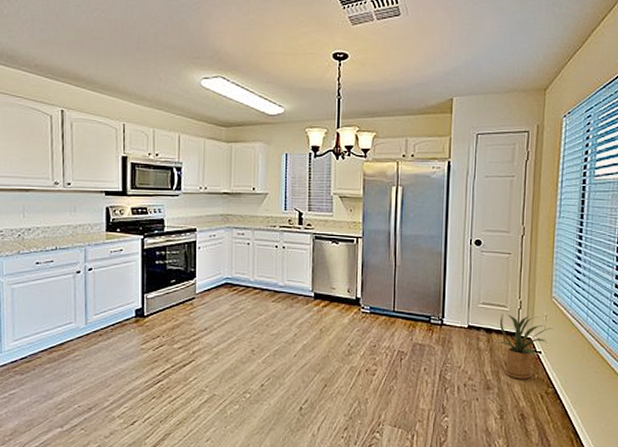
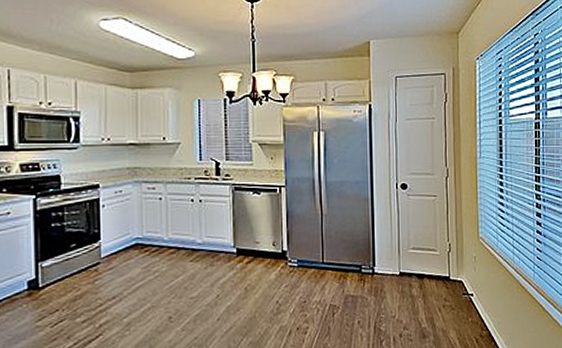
house plant: present [498,313,554,379] -> none [430,257,483,325]

